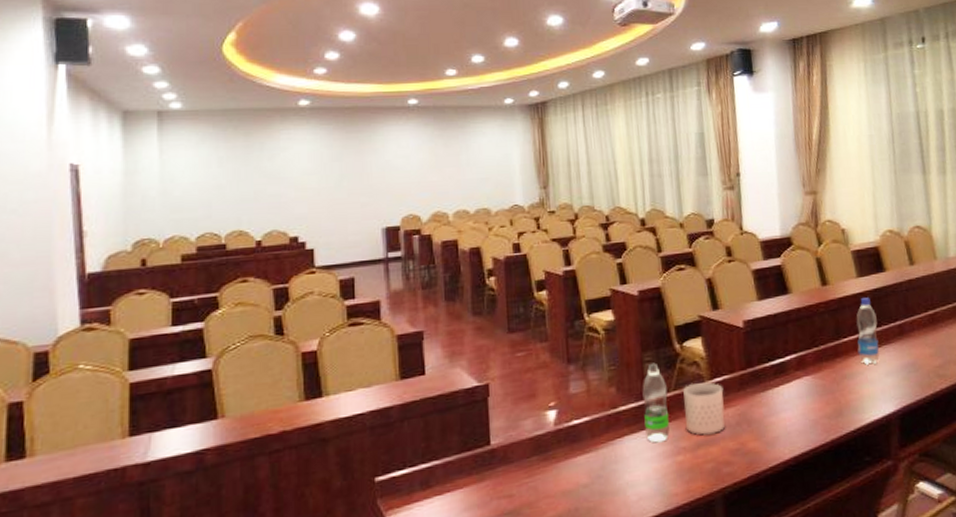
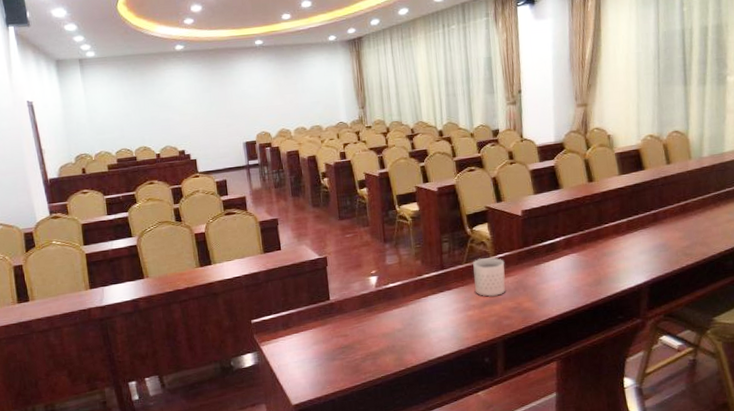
bottle: present [642,362,670,443] -> none [441,242,463,302]
bottle: present [856,297,879,365] -> none [616,191,635,245]

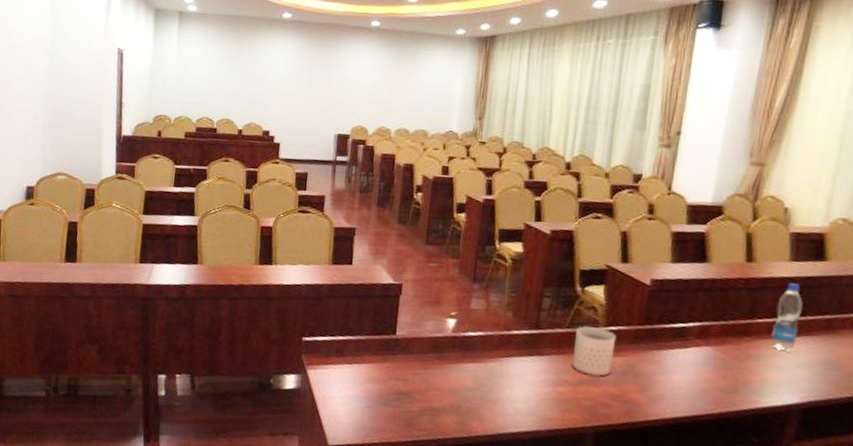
bottle: none [616,191,635,245] -> present [770,283,803,352]

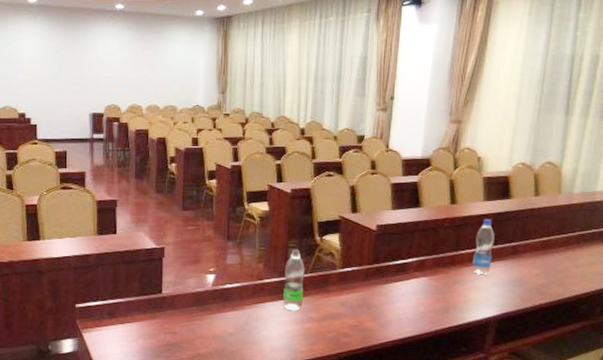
bottle: none [532,298,562,371] -> present [283,249,305,311]
mug: present [571,326,617,377] -> none [316,270,351,311]

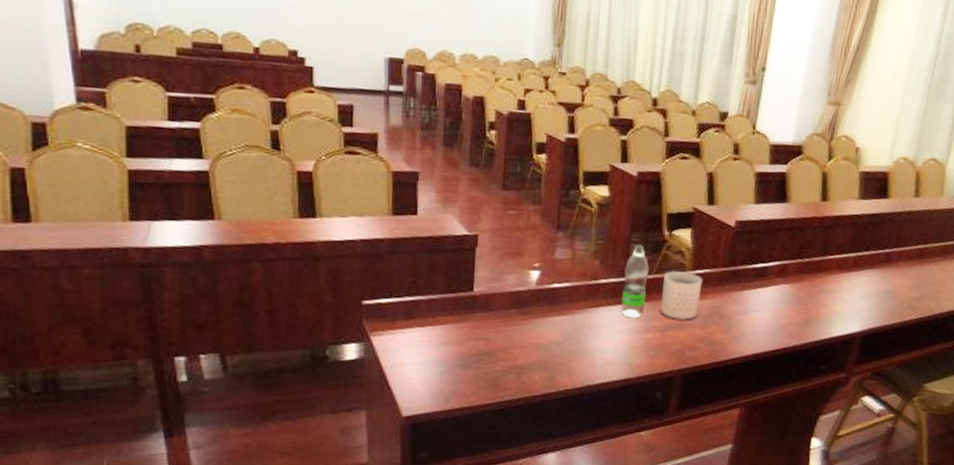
mug: none [316,270,351,311] -> present [659,271,703,320]
bottle: present [471,219,495,275] -> none [839,220,868,285]

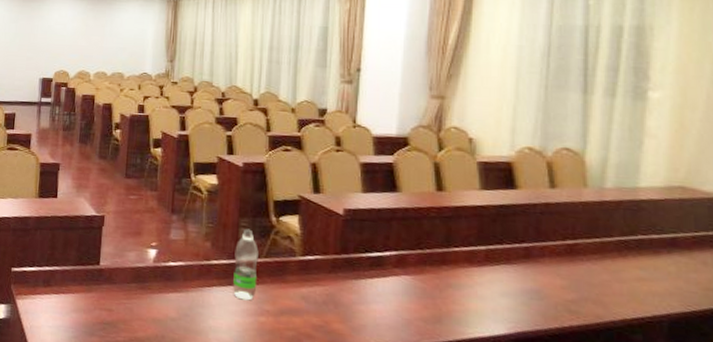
mug: present [659,271,703,320] -> none [271,255,314,307]

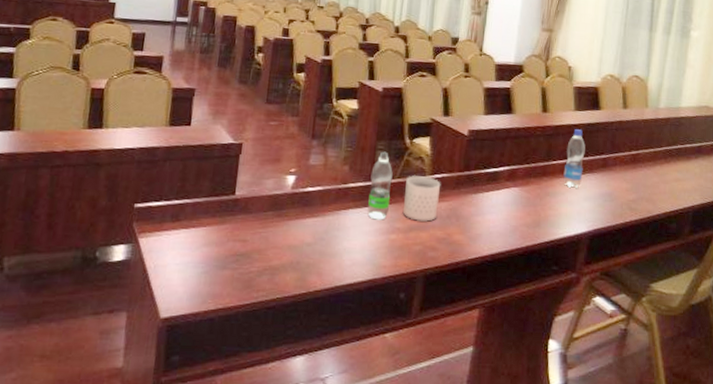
mug: none [271,255,314,307] -> present [402,175,441,222]
bottle: none [469,211,498,281] -> present [563,129,585,188]

